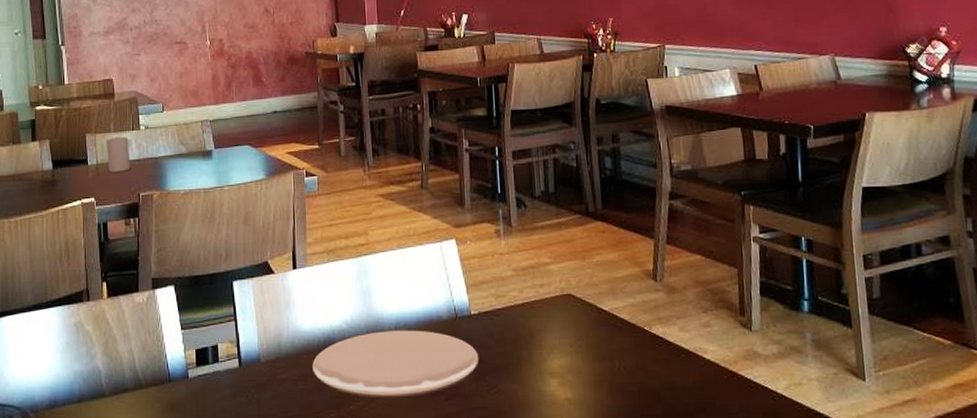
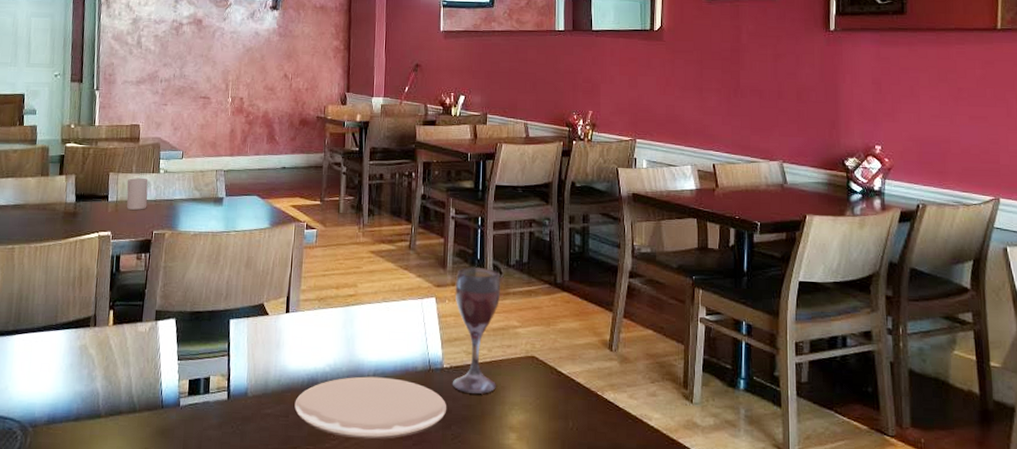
cup: none [475,202,532,340] -> present [452,267,501,394]

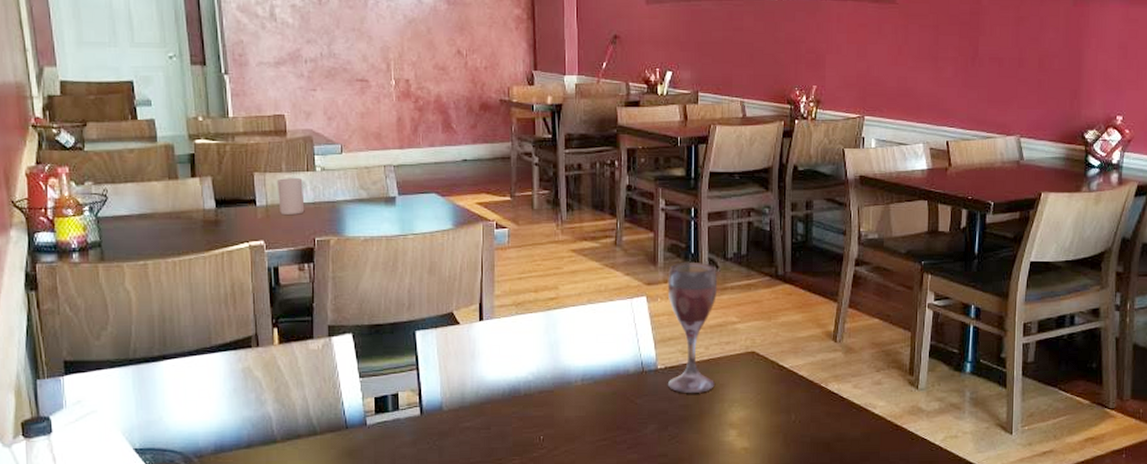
plate: present [294,376,447,439] -> none [496,382,663,446]

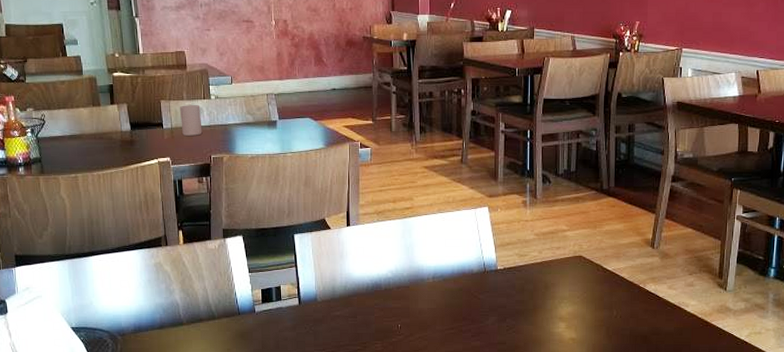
cup: present [667,263,718,393] -> none [506,178,550,290]

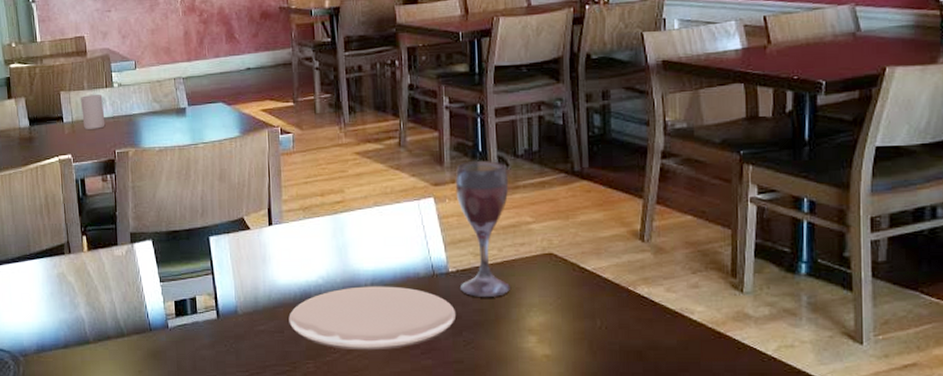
plate: none [361,280,502,333] -> present [289,286,457,351]
cup: none [506,178,550,290] -> present [455,161,512,297]

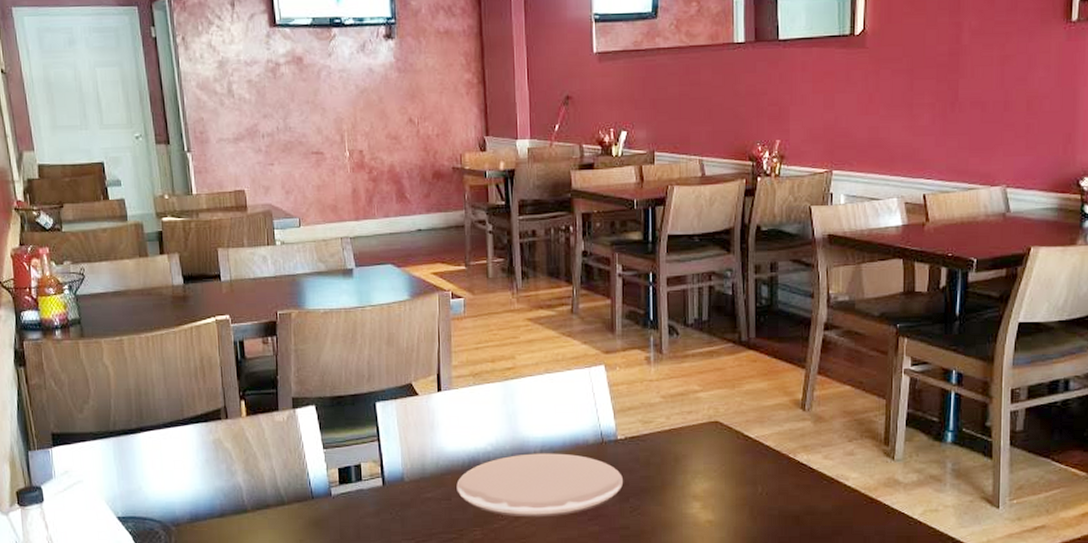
cup: present [80,95,106,131] -> none [239,253,267,290]
cup: present [455,161,512,297] -> none [626,329,678,464]

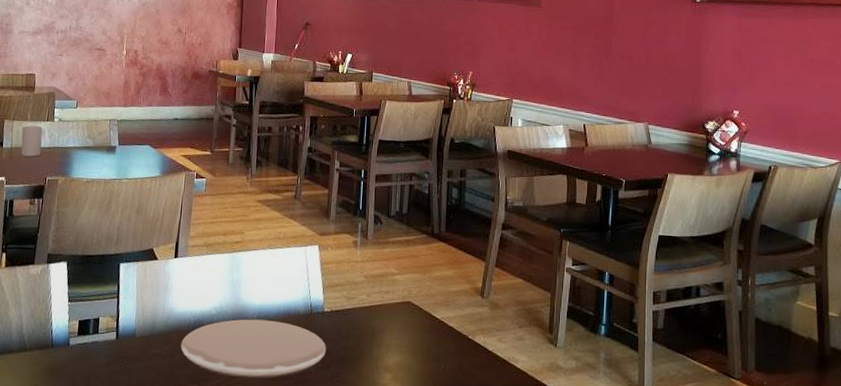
cup: none [239,253,267,290] -> present [20,126,43,158]

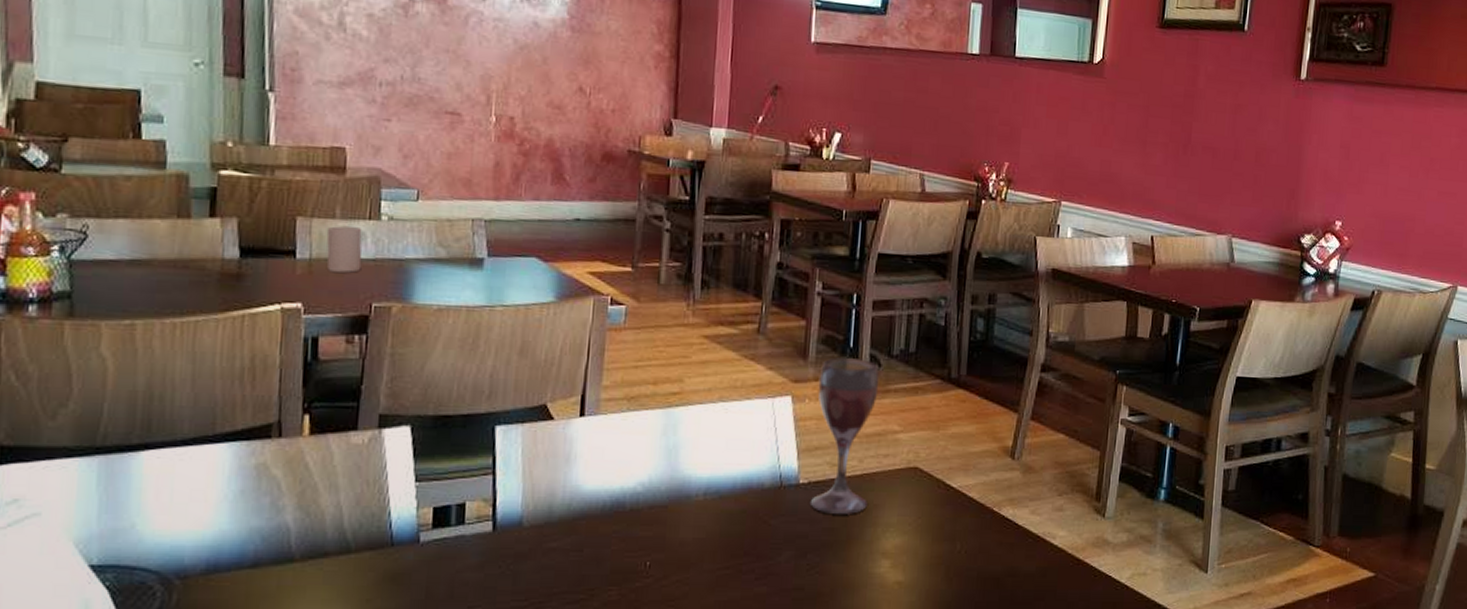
plate: present [180,319,327,379] -> none [591,497,803,575]
cup: none [332,217,381,337] -> present [809,358,879,514]

